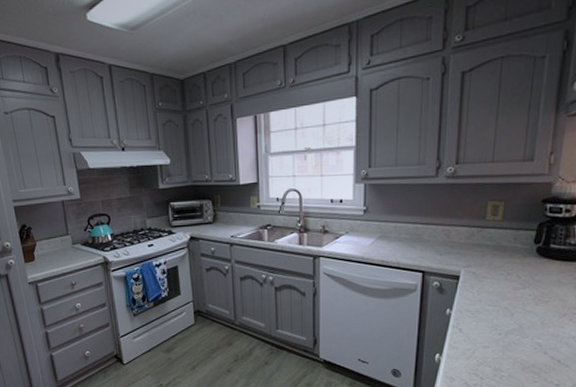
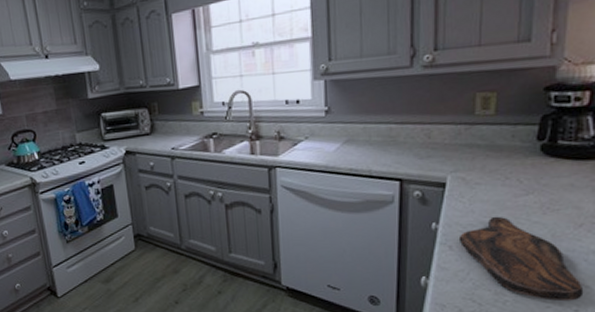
cutting board: none [467,305,564,378] -> present [458,216,584,302]

